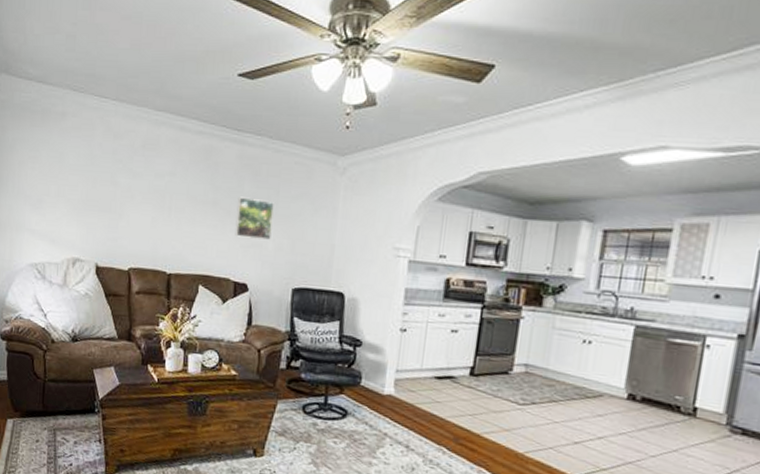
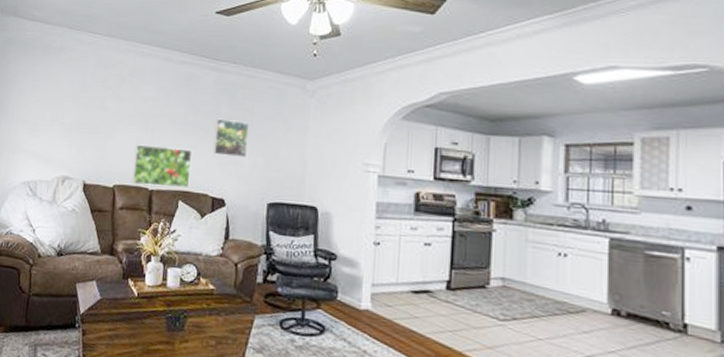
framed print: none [148,224,213,271] -> present [132,144,193,188]

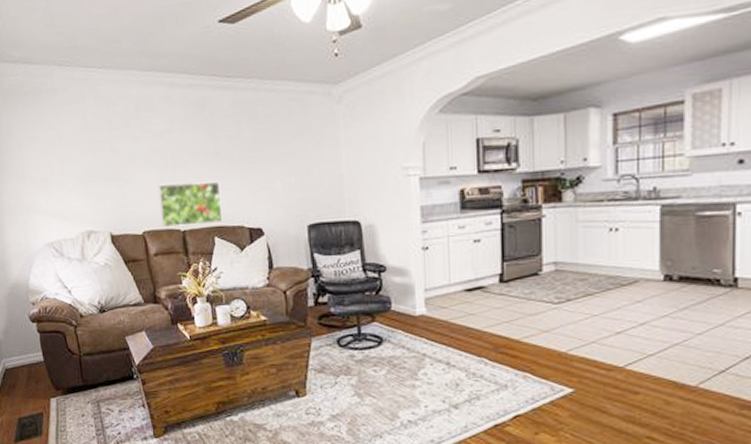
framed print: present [212,118,249,158] -> none [238,142,278,183]

